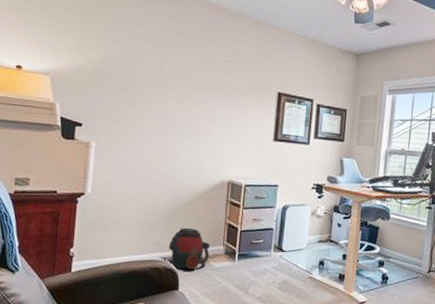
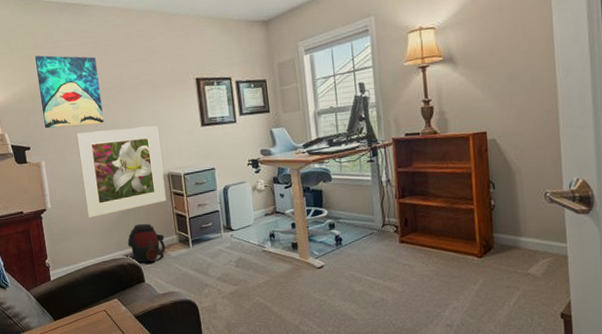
wall art: none [105,30,178,117] -> present [35,55,104,129]
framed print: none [130,120,228,212] -> present [76,125,167,218]

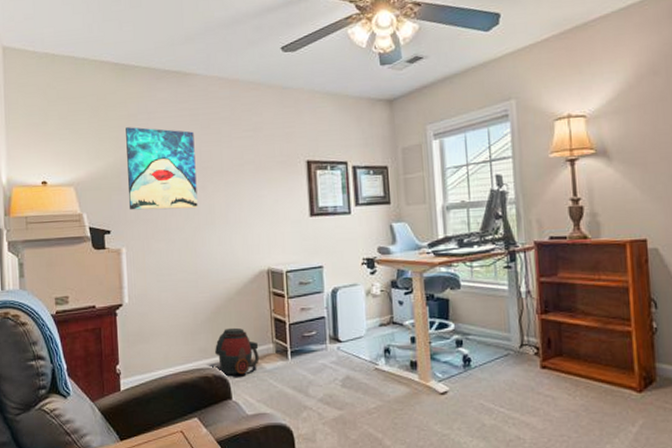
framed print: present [76,125,167,218] -> none [165,213,264,318]

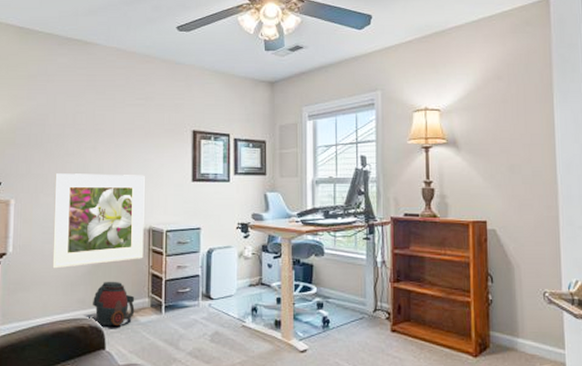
wall art: present [126,127,198,210] -> none [22,87,89,167]
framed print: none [165,213,264,318] -> present [52,173,145,269]

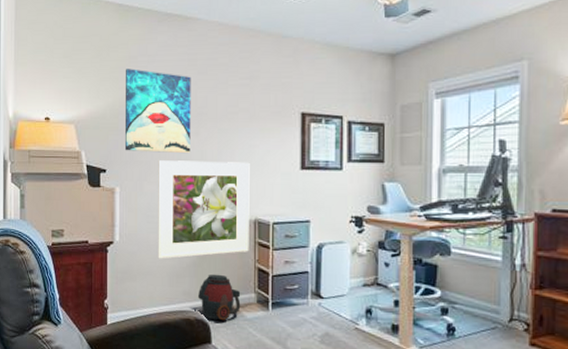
wall art: none [22,87,89,167] -> present [126,69,191,154]

